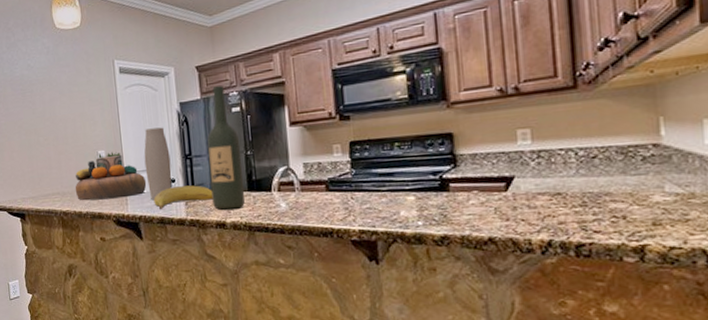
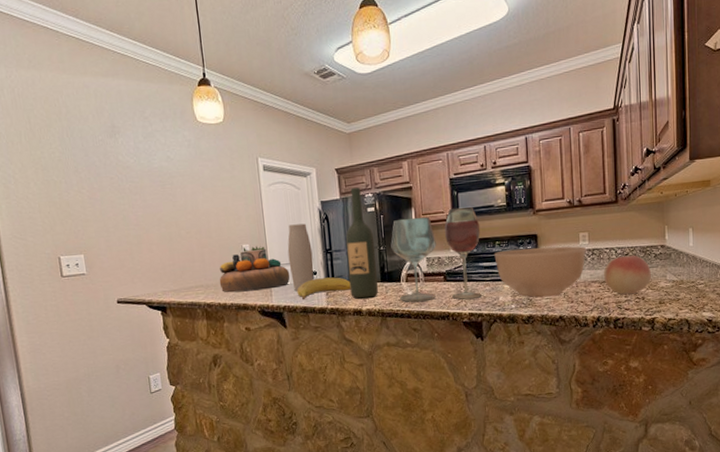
wine glass: none [259,115,316,215] -> present [390,217,436,302]
wineglass: none [326,101,376,213] -> present [444,206,482,300]
bowl: none [392,147,528,213] -> present [494,246,586,297]
fruit: none [555,157,638,212] -> present [603,255,652,295]

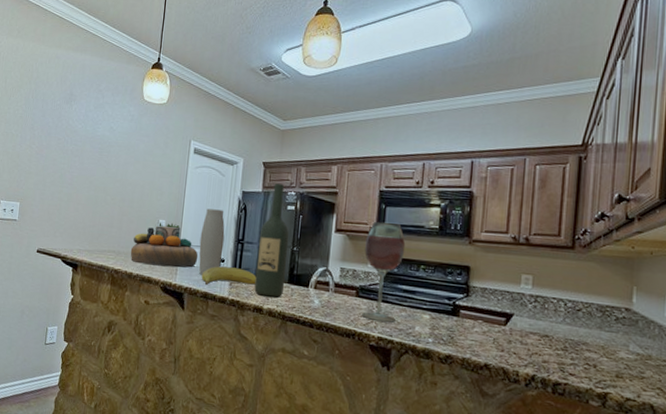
wine glass: present [390,217,436,302] -> none [305,222,355,314]
bowl: present [494,246,586,297] -> none [416,276,528,340]
fruit: present [603,255,652,295] -> none [545,310,610,359]

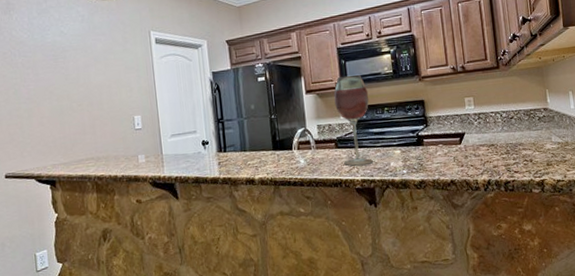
decorative bowl: present [130,222,198,268] -> none [110,116,182,165]
vase: present [199,208,225,275] -> none [179,94,206,162]
fruit: present [201,266,257,286] -> none [188,146,243,171]
wine bottle: present [254,183,289,299] -> none [237,58,271,169]

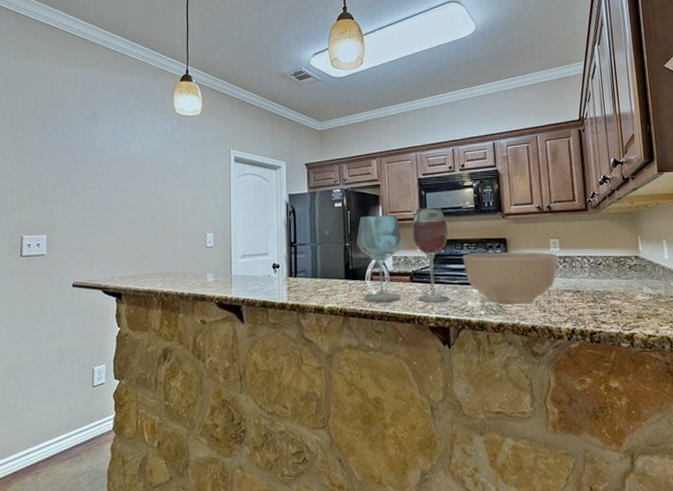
wine glass: none [281,85,328,170] -> present [356,215,403,302]
bowl: none [383,111,472,162] -> present [462,251,557,305]

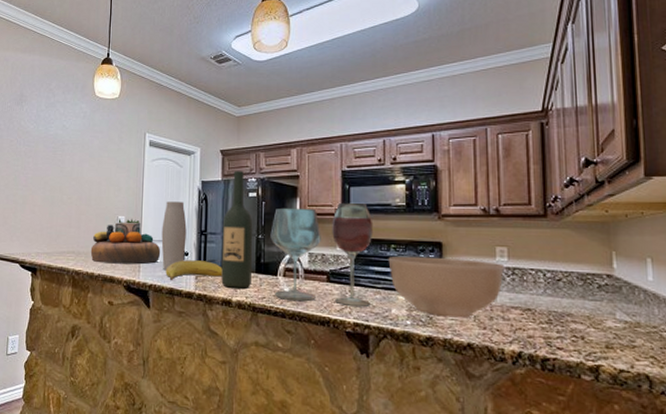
decorative bowl: none [179,234,252,282] -> present [90,218,161,265]
vase: none [251,215,277,285] -> present [161,201,187,271]
fruit: none [257,271,314,294] -> present [165,260,223,281]
wine bottle: none [311,183,342,297] -> present [221,171,253,290]

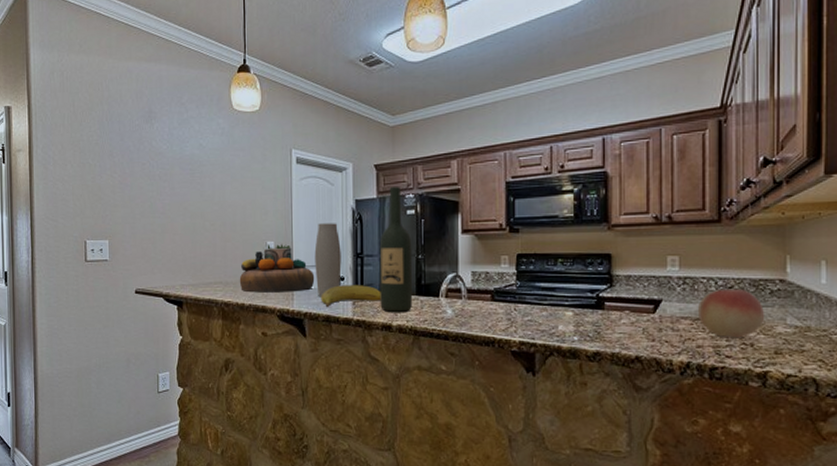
wine glass: present [270,207,321,301] -> none [431,224,485,321]
wineglass: present [332,202,374,306] -> none [496,215,540,324]
bowl: present [388,256,504,318] -> none [555,269,675,331]
fruit: none [527,281,595,331] -> present [697,288,765,338]

